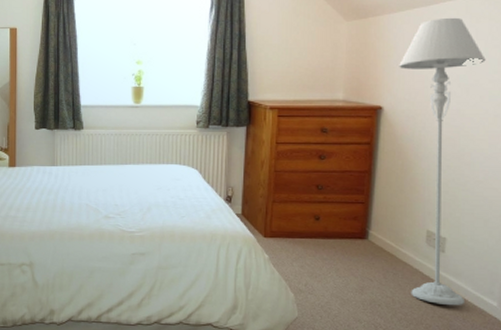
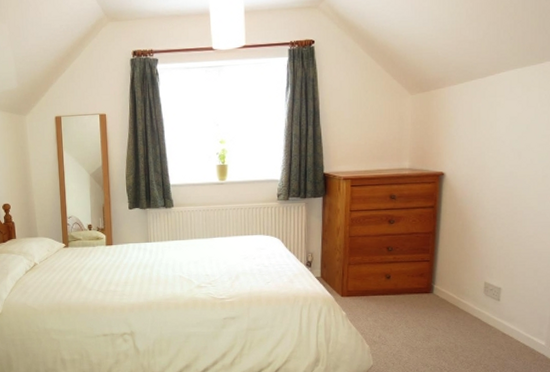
floor lamp: present [399,17,486,306] -> none [459,87,536,347]

